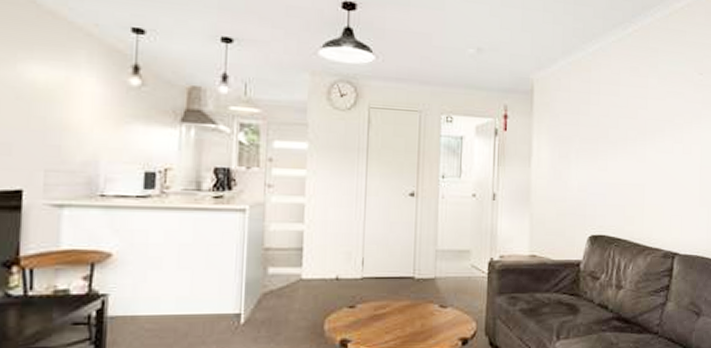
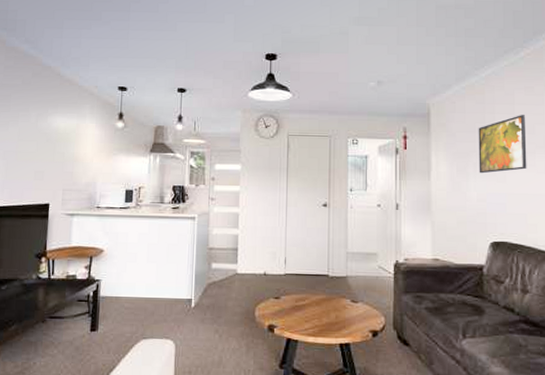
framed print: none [581,97,630,161] -> present [478,115,527,174]

